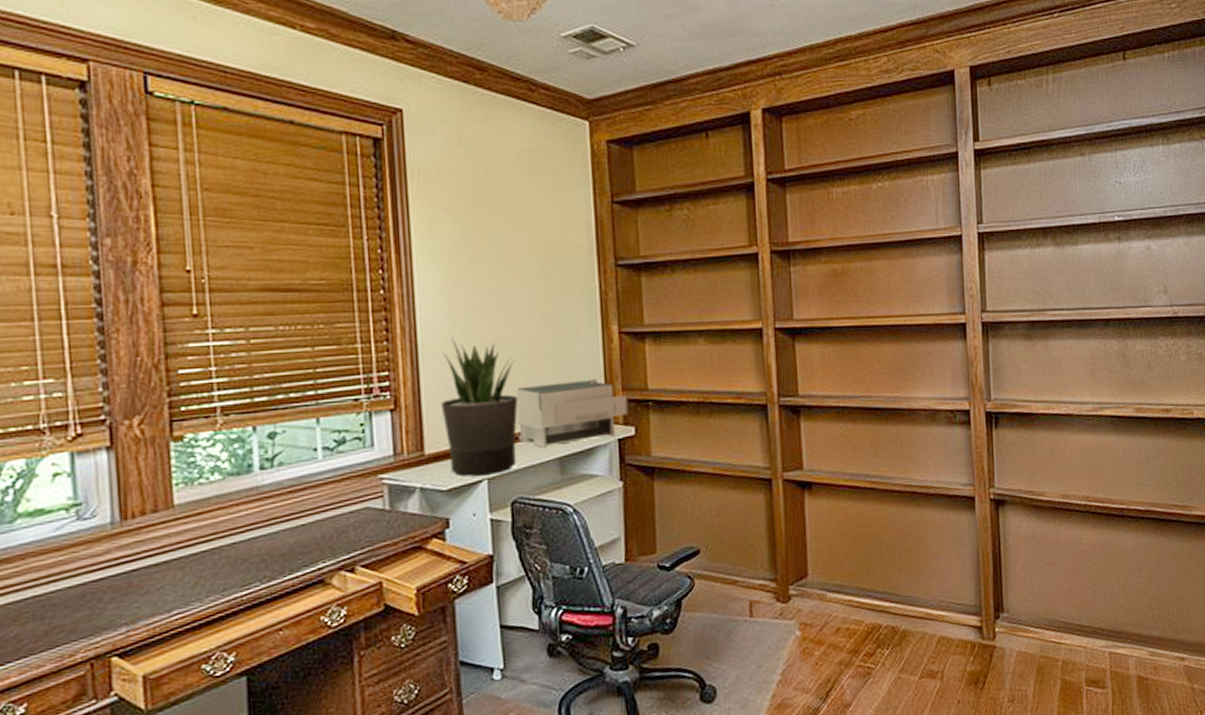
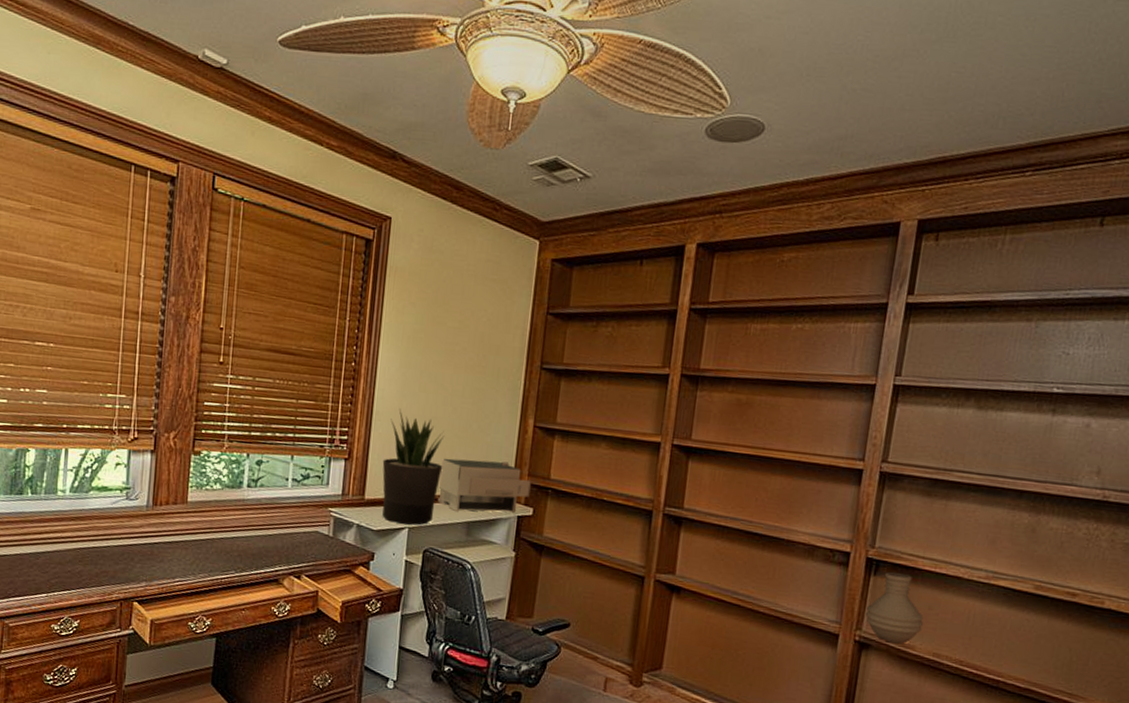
vase: none [995,420,1049,494] -> present [866,571,924,644]

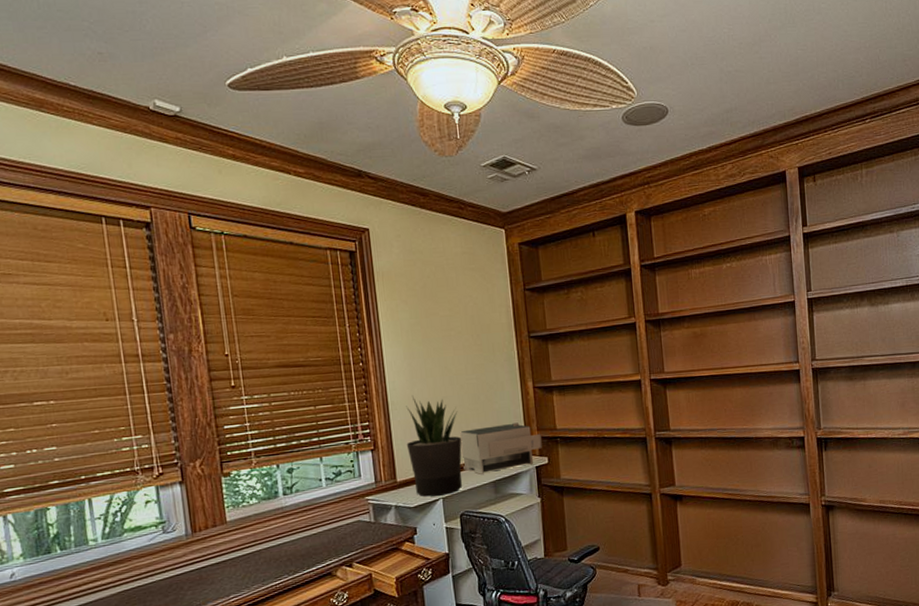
vase: present [866,571,924,644] -> none [825,444,869,501]

